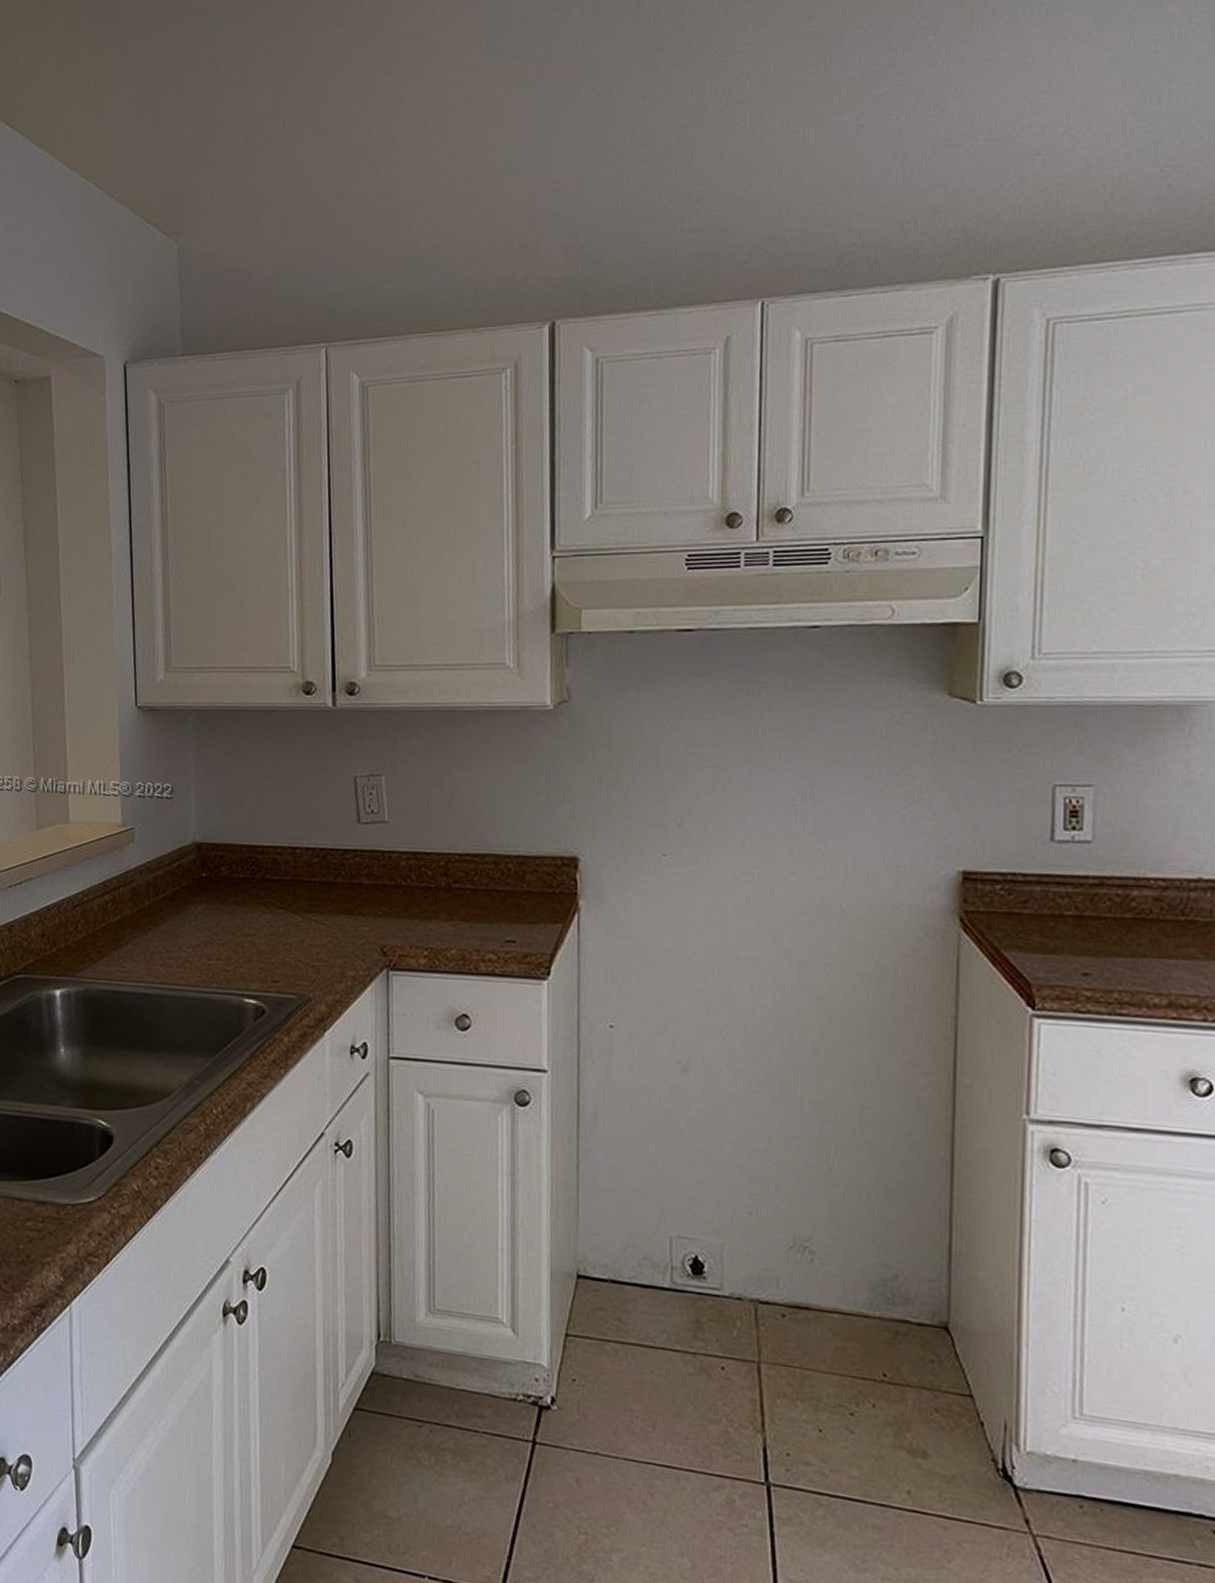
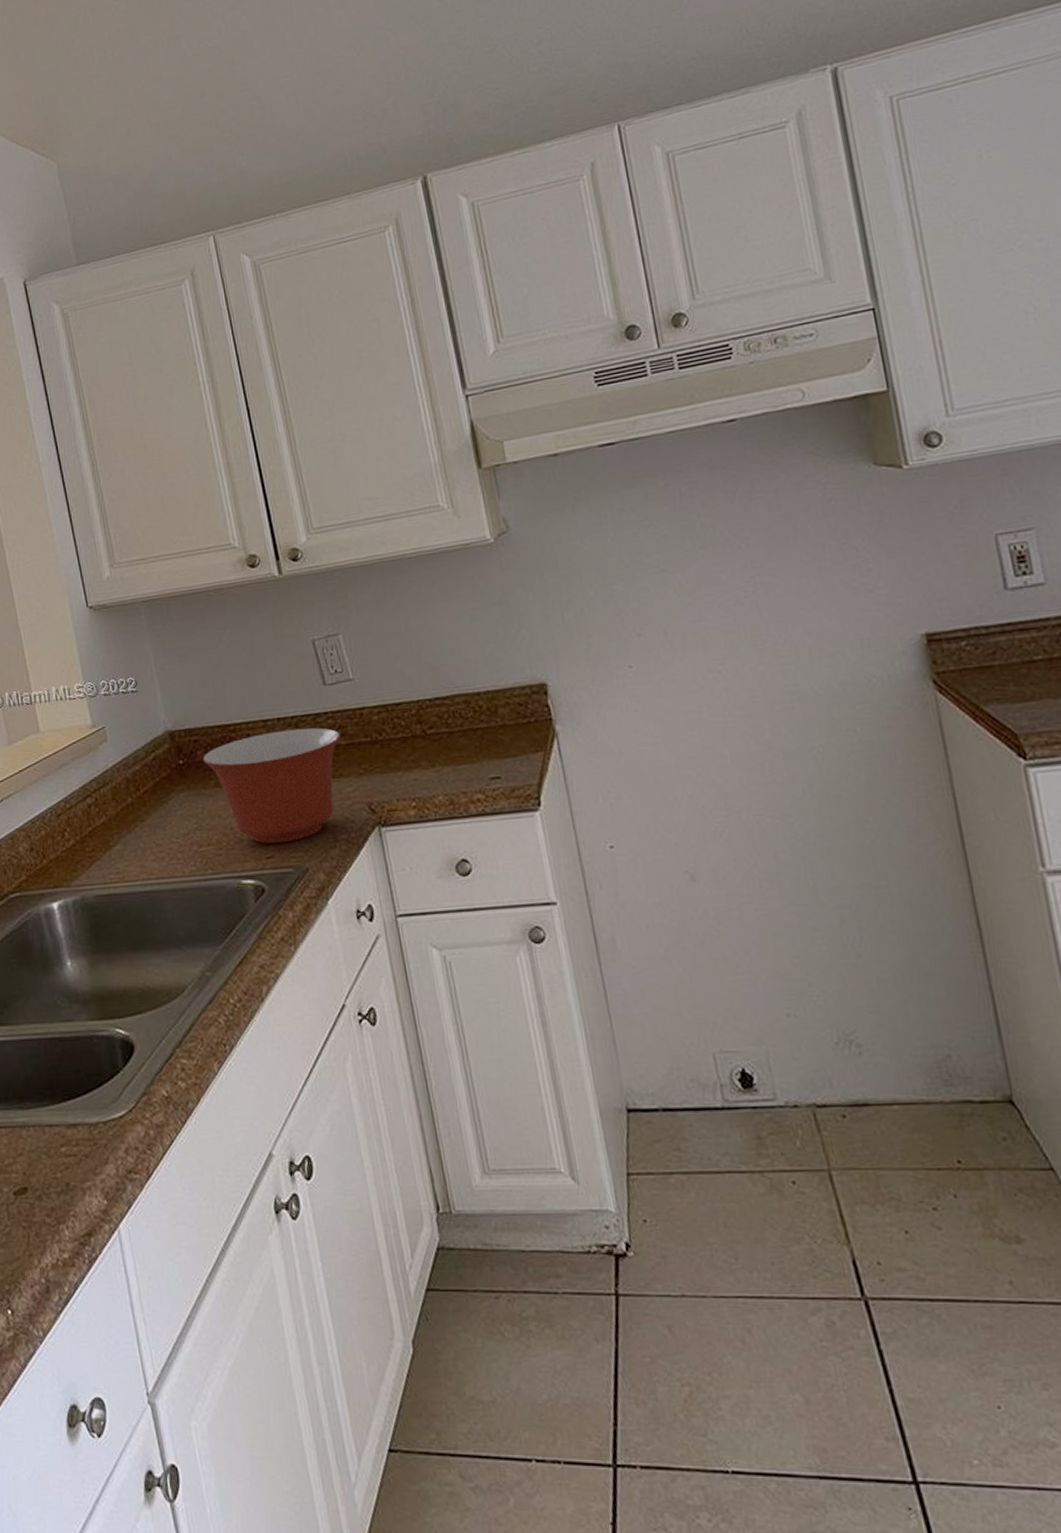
mixing bowl: none [226,860,366,970] -> present [202,727,341,844]

